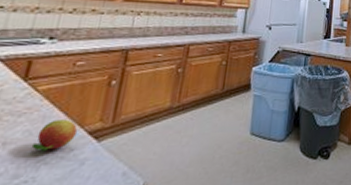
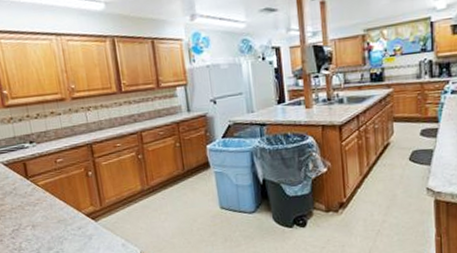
fruit: present [31,119,77,152] -> none [51,206,78,231]

